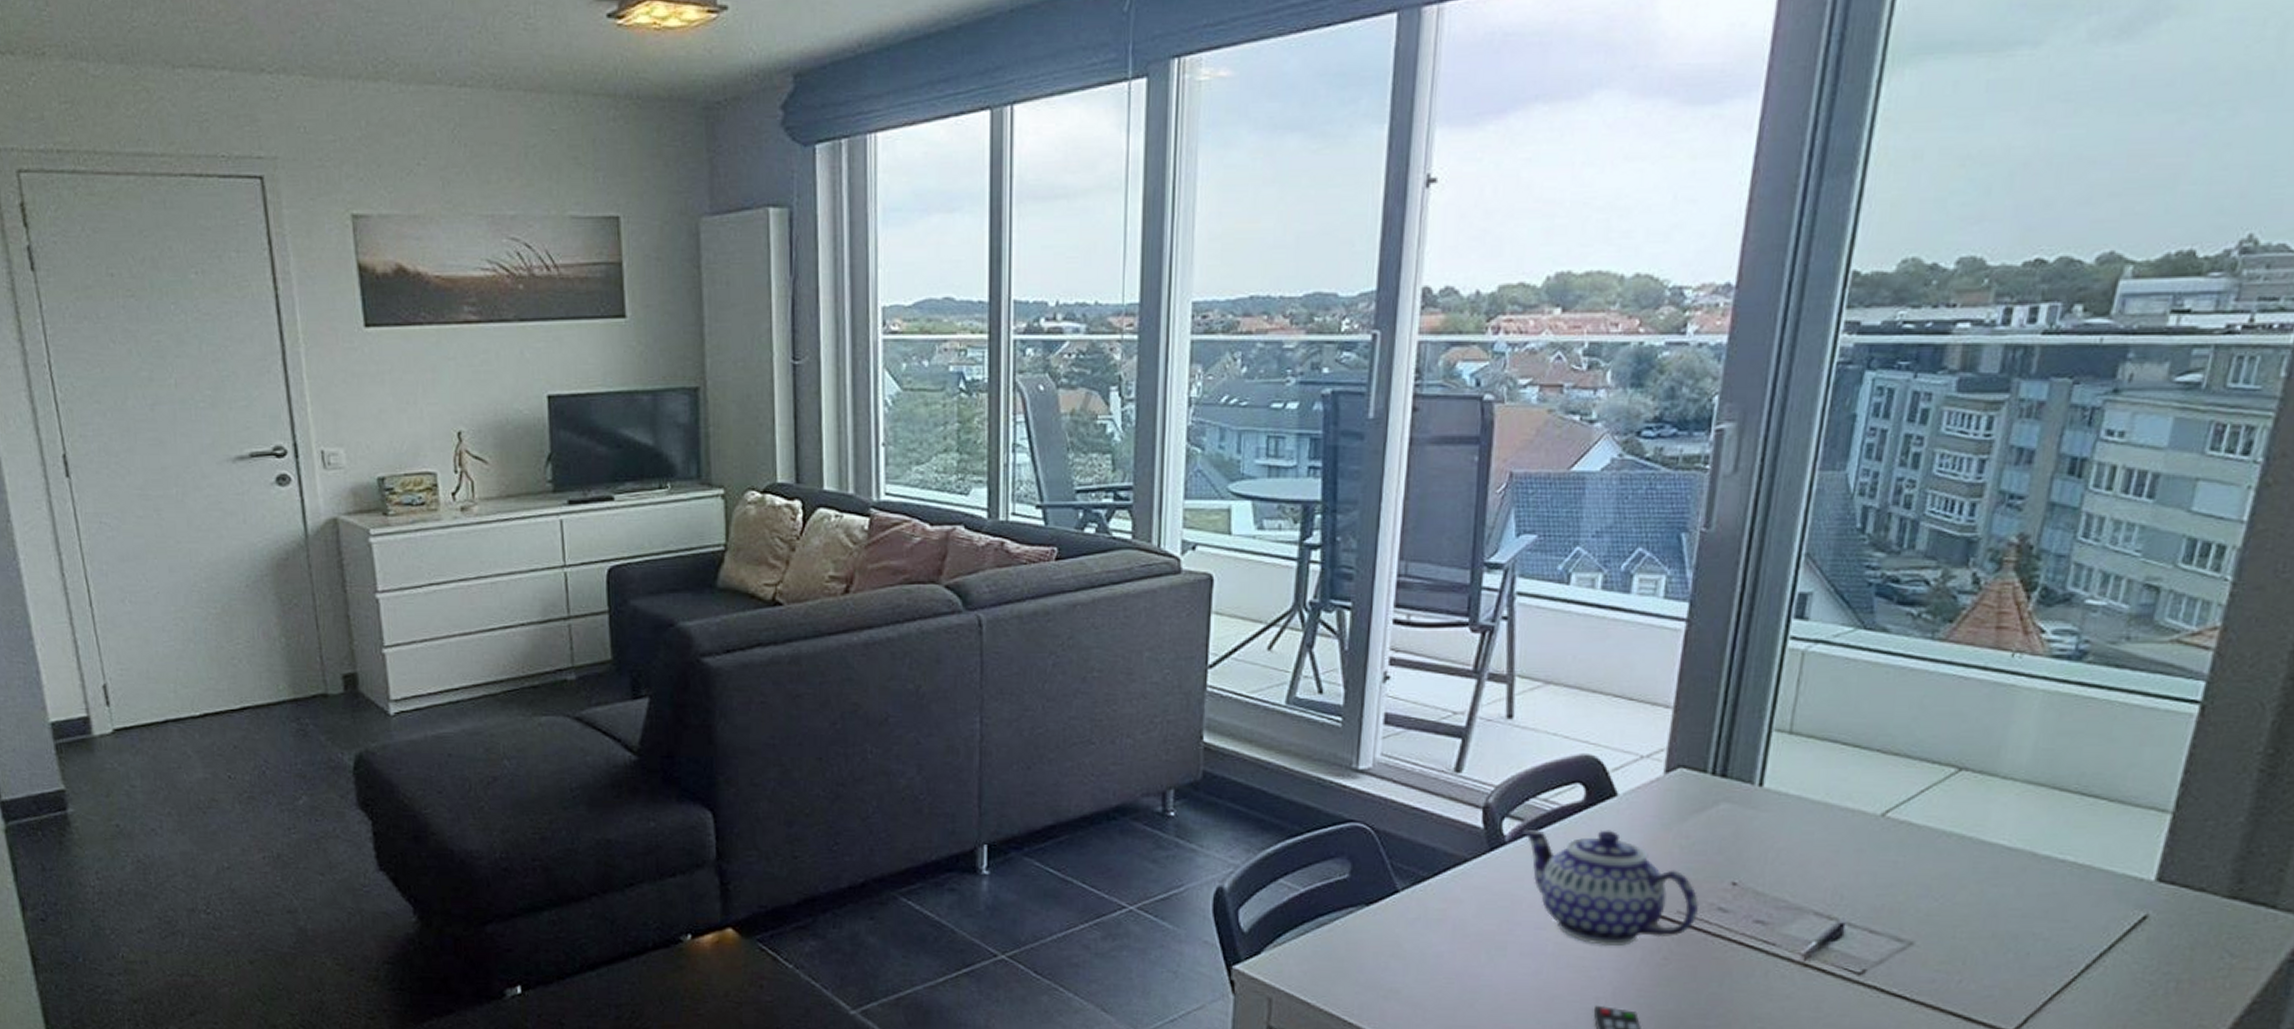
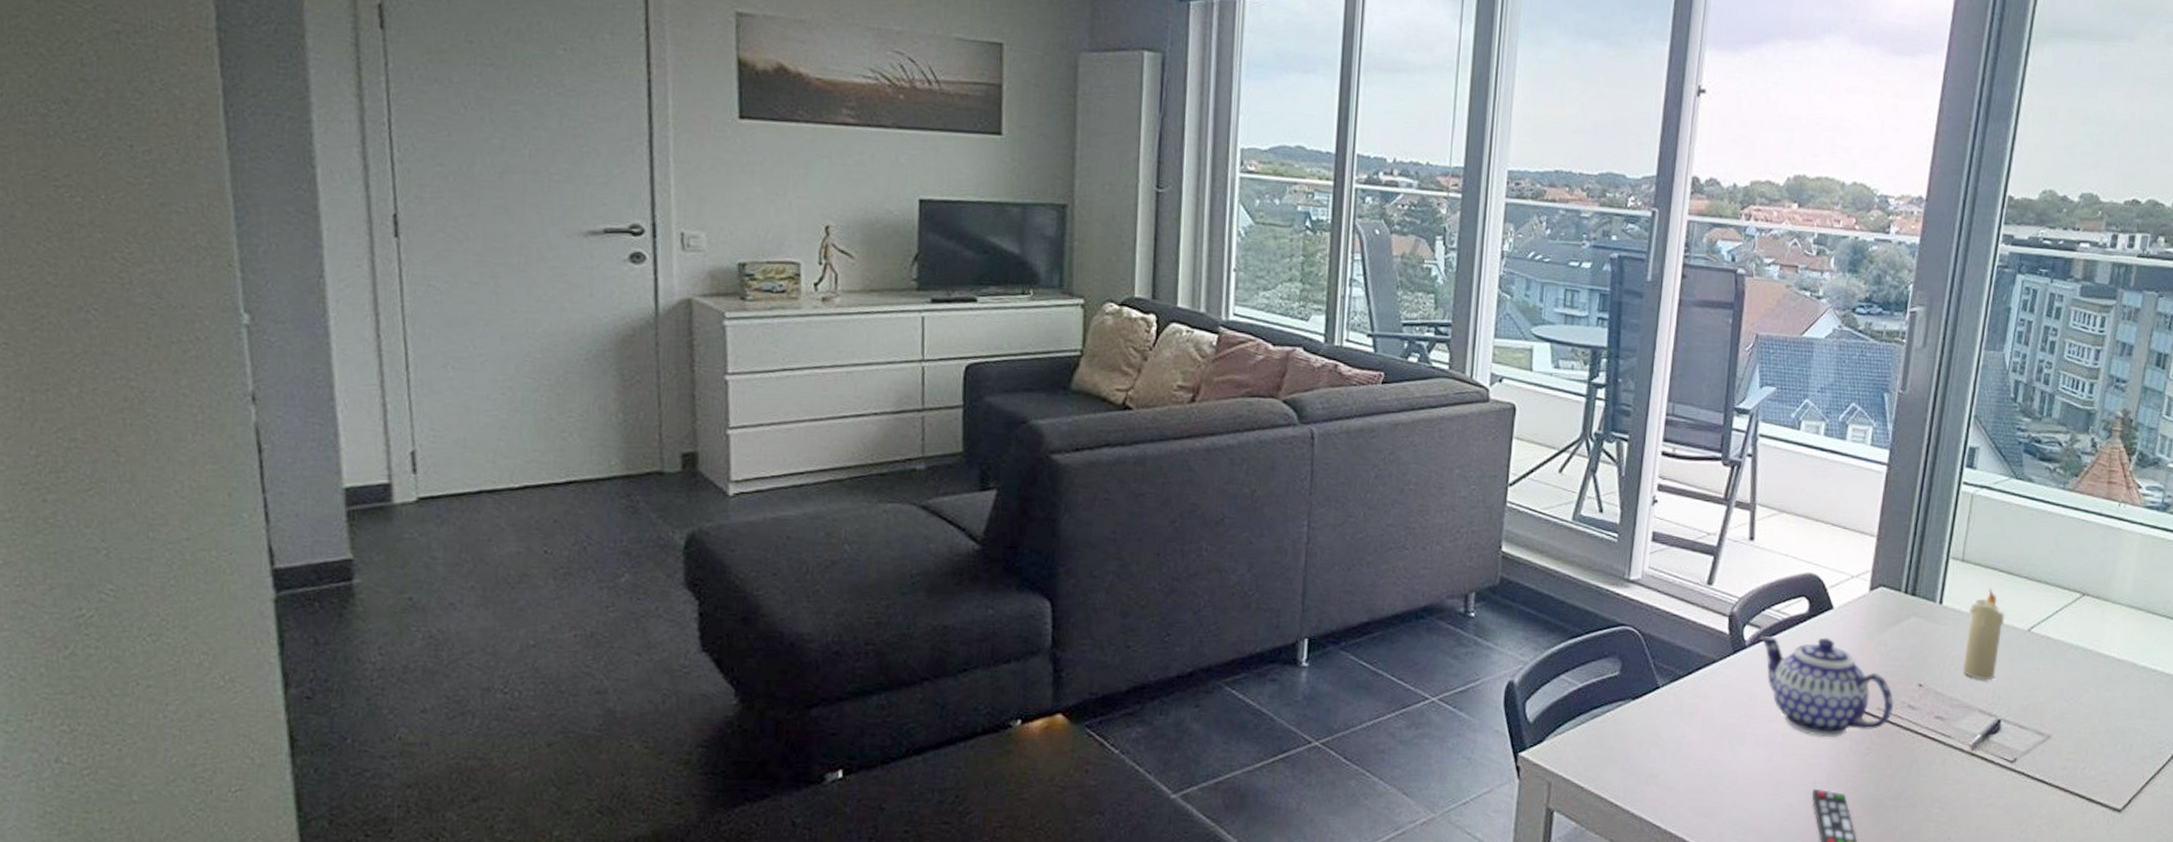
candle: none [1791,764,1850,877] -> present [1962,587,2005,681]

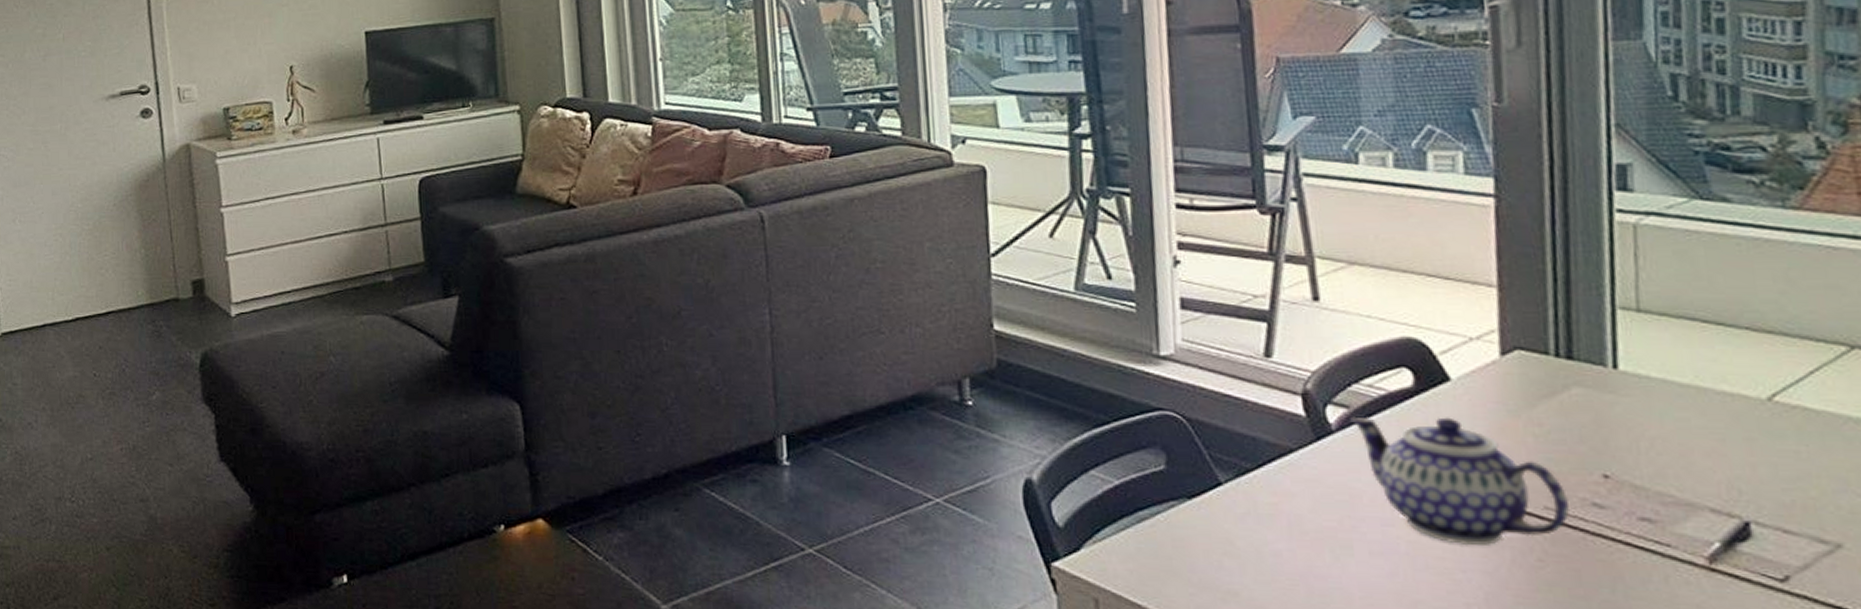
candle: present [1962,587,2005,681] -> none [1663,344,1726,469]

